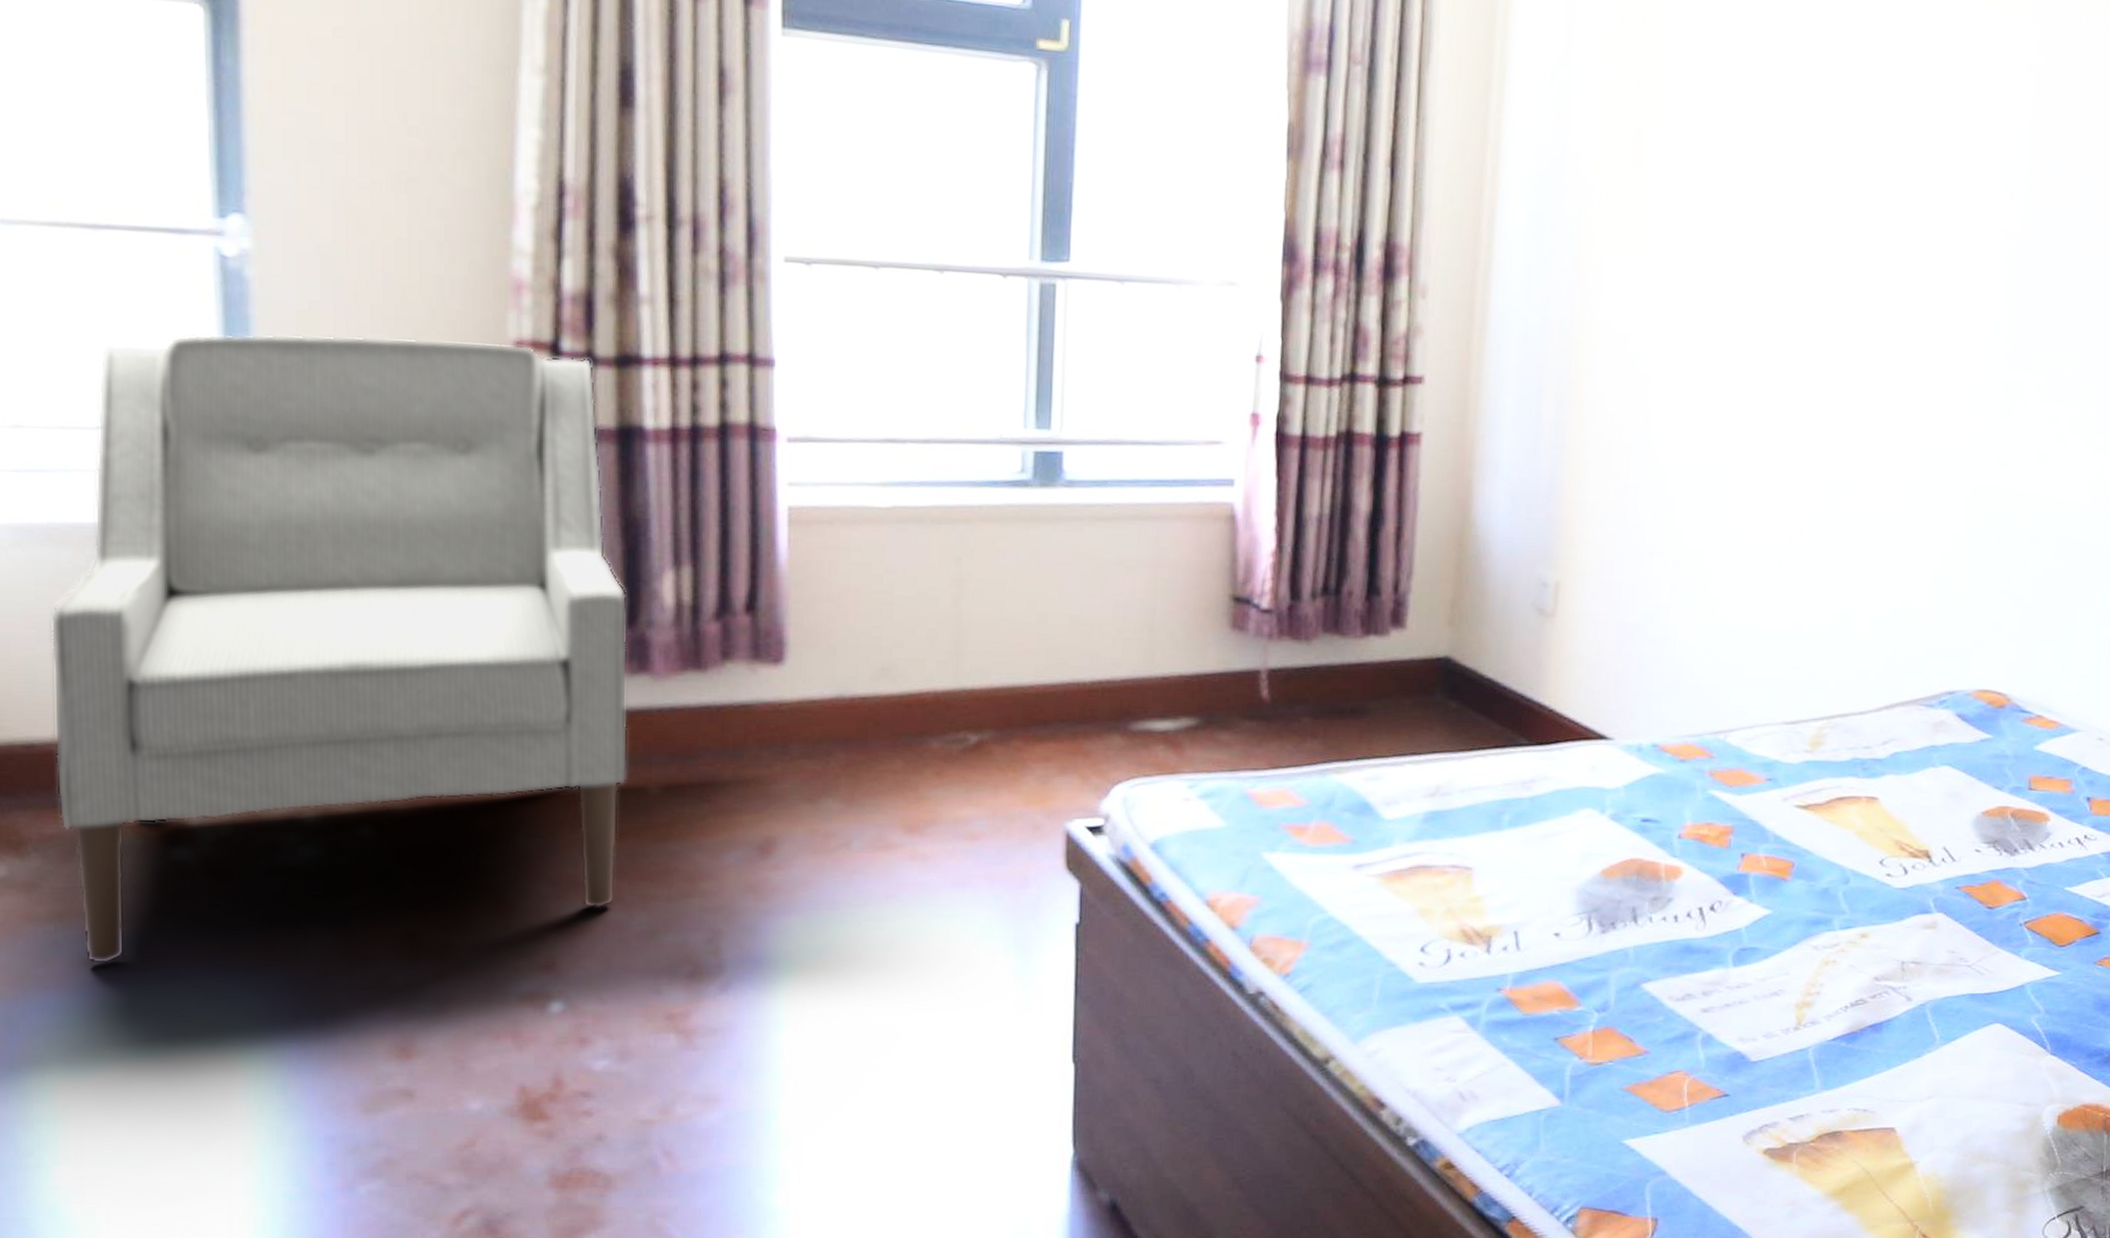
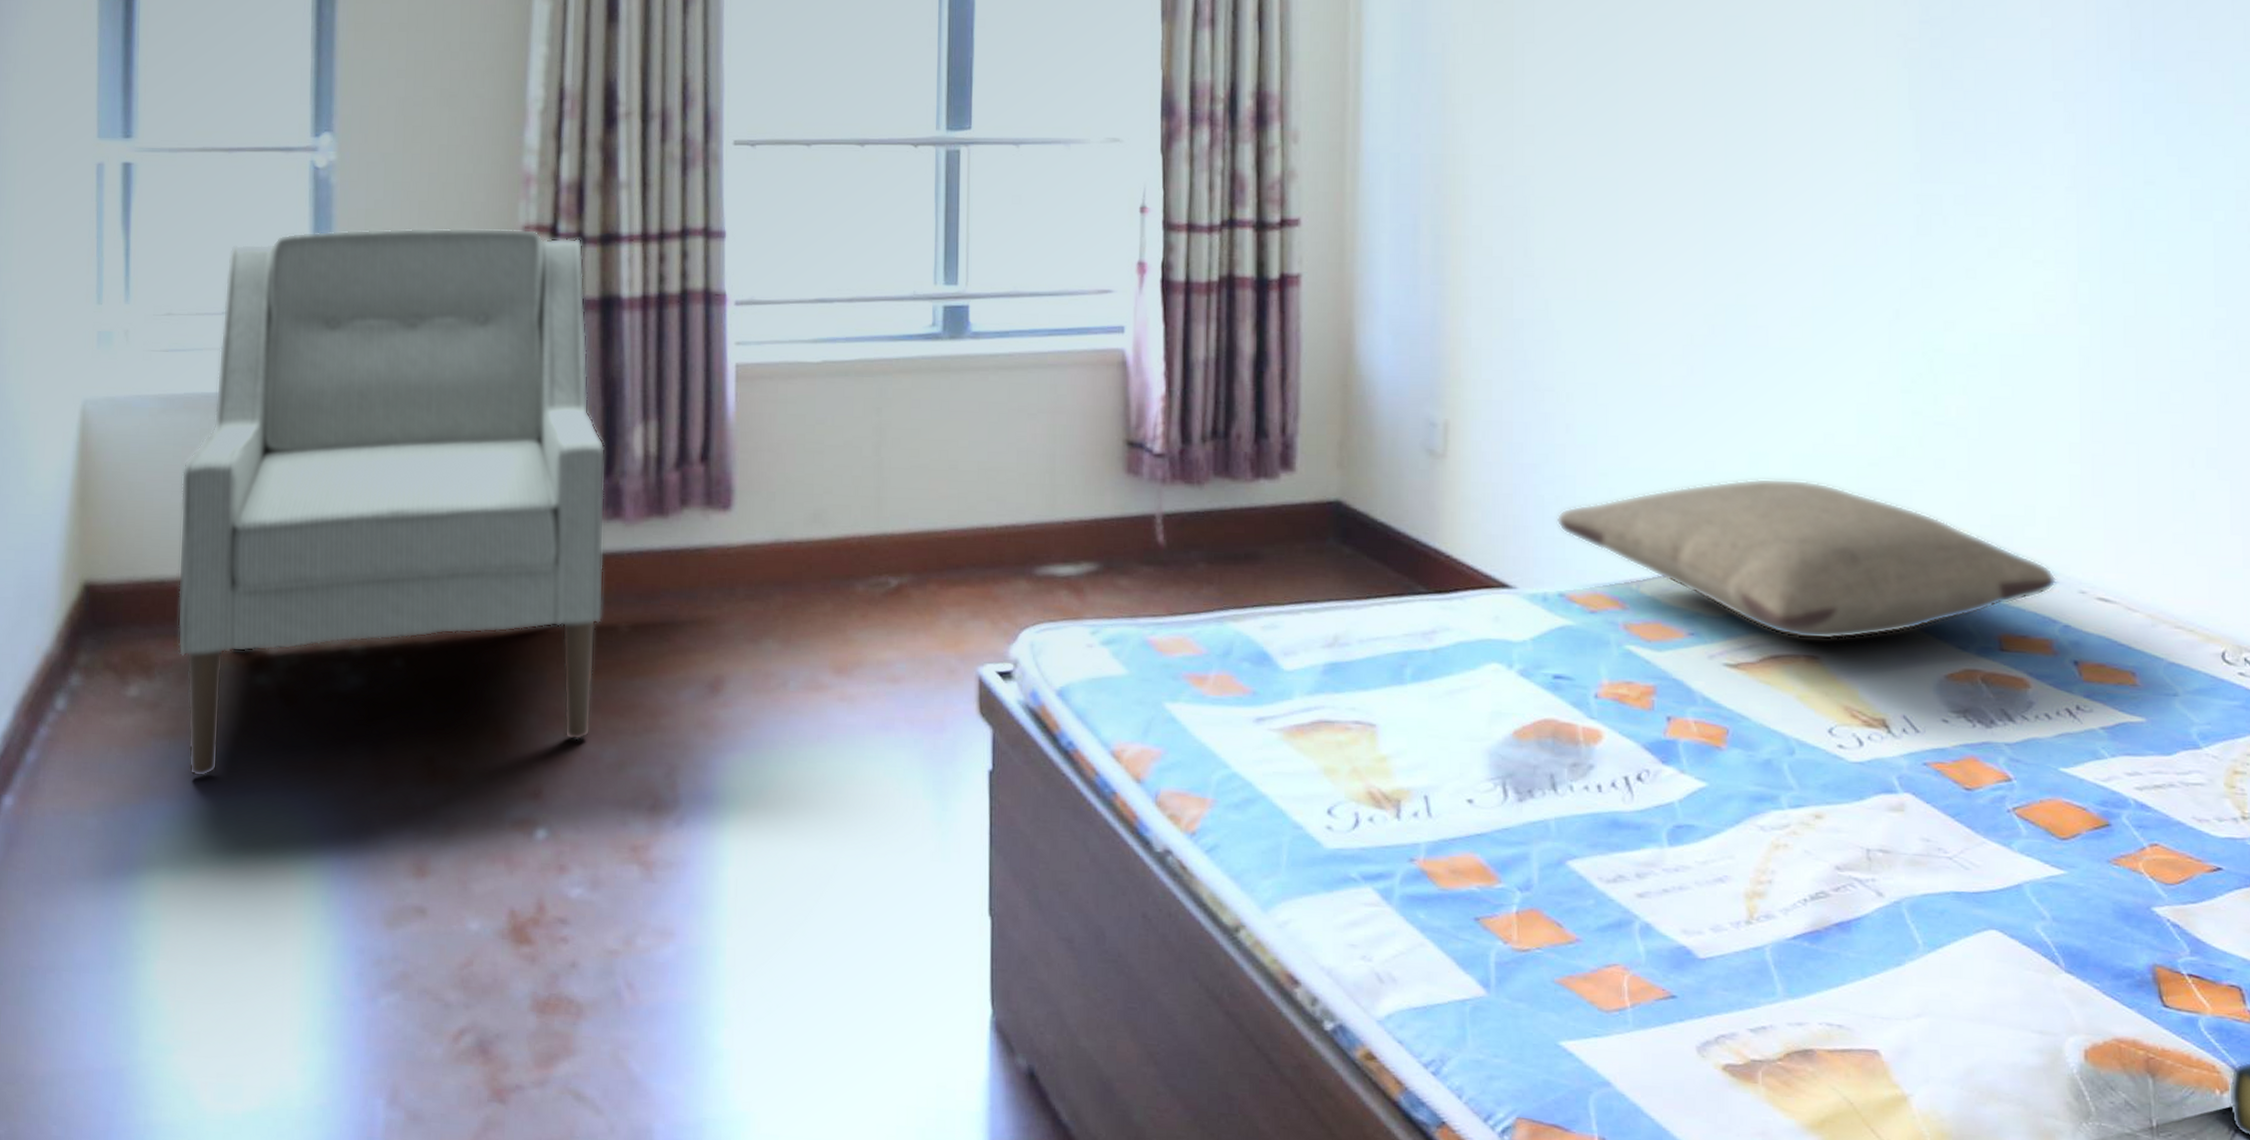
pillow: none [1655,638,2081,783] -> present [1556,478,2056,640]

